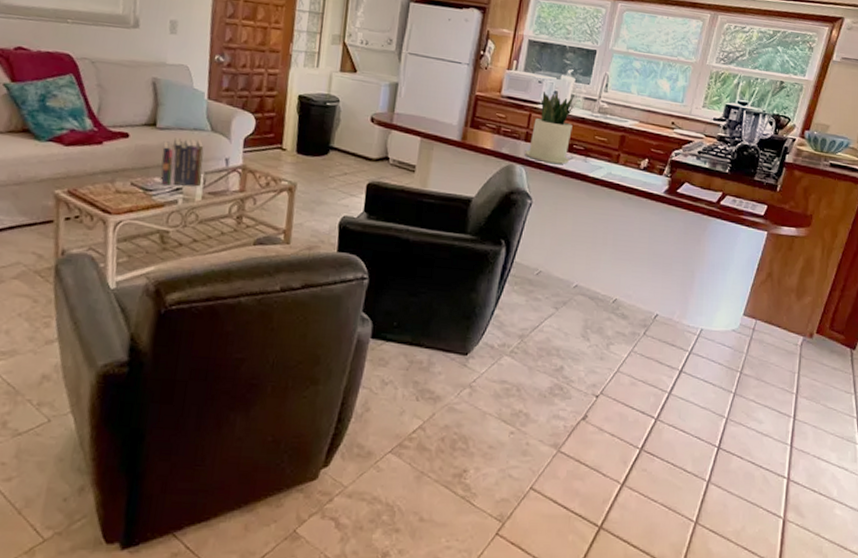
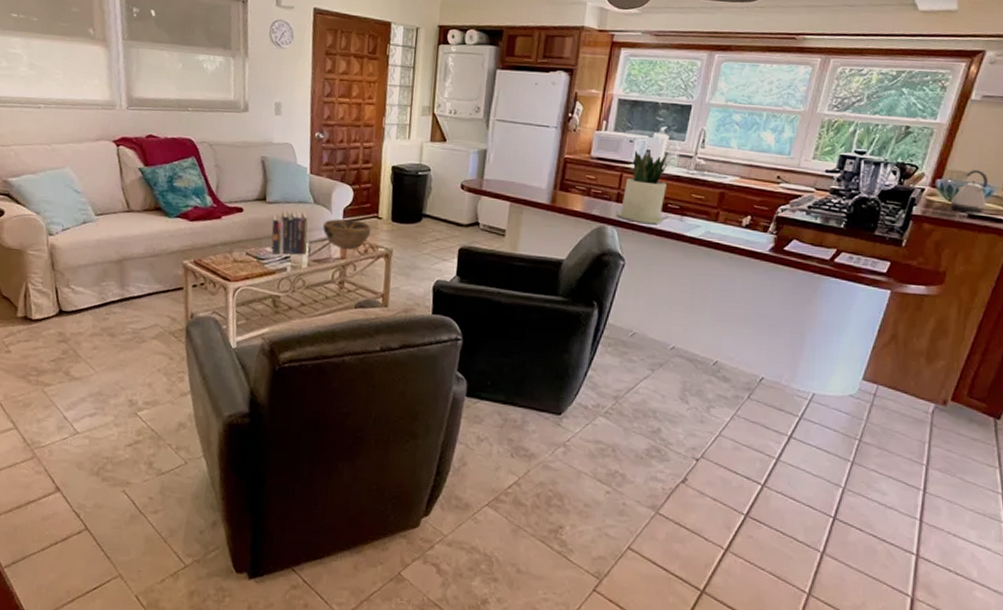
decorative bowl: none [220,148,274,182] -> present [323,219,371,250]
kettle: none [816,123,846,163] -> present [950,170,988,214]

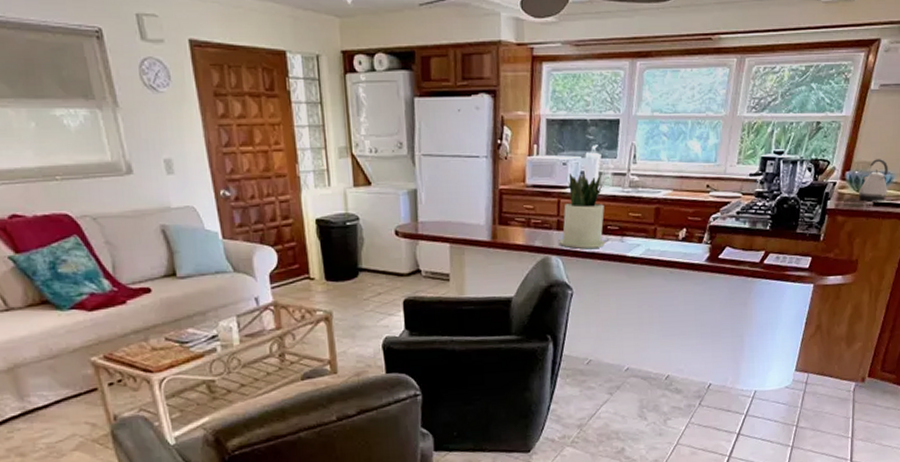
books: present [271,211,308,255] -> none [186,282,237,335]
decorative bowl: present [323,219,371,250] -> none [249,284,305,318]

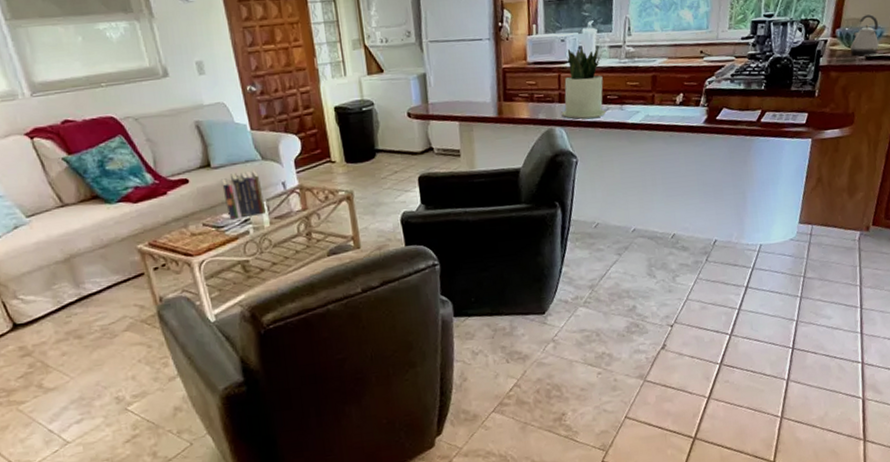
books: none [186,282,237,335] -> present [220,170,267,220]

